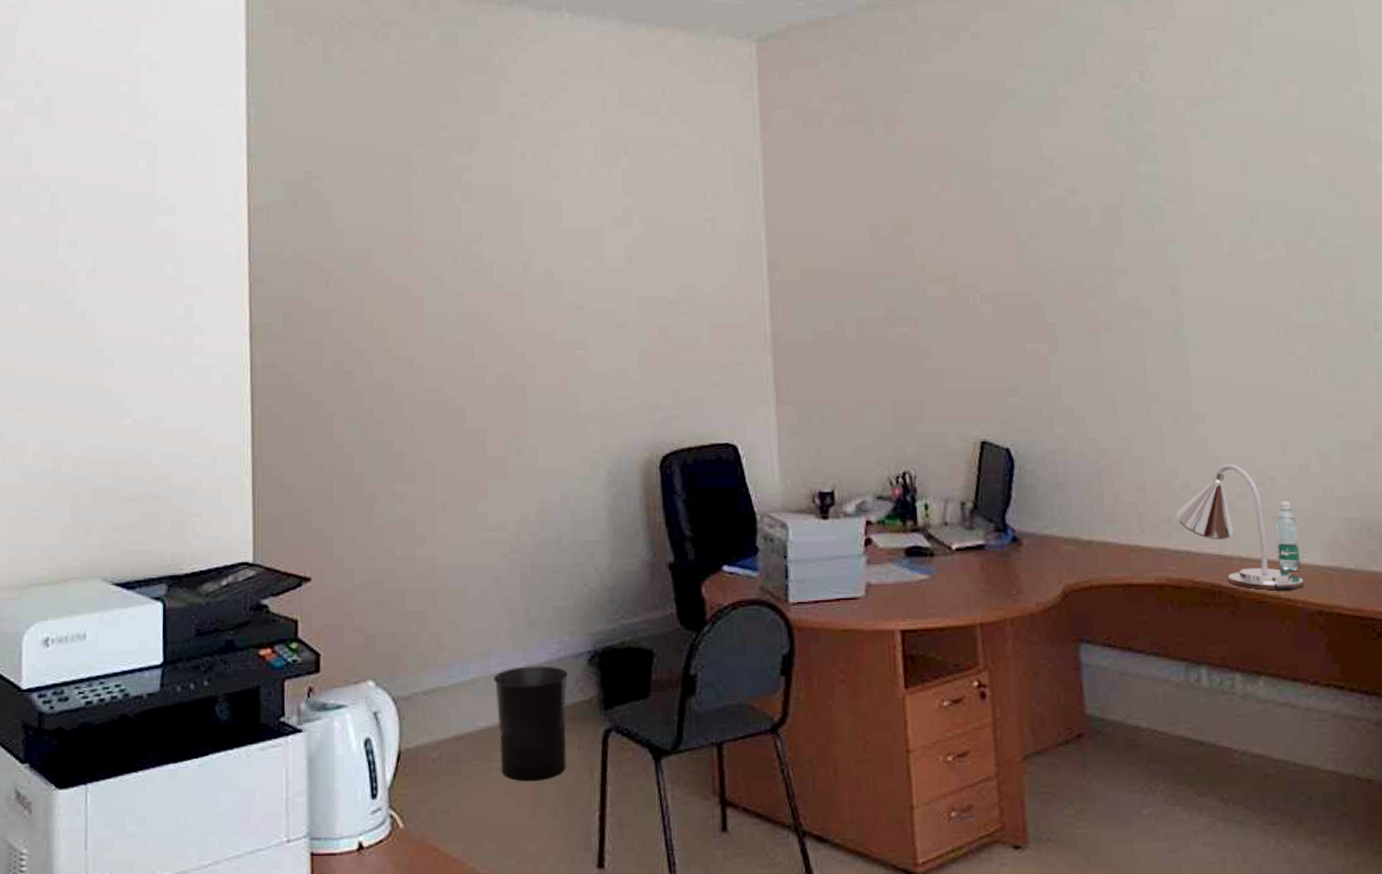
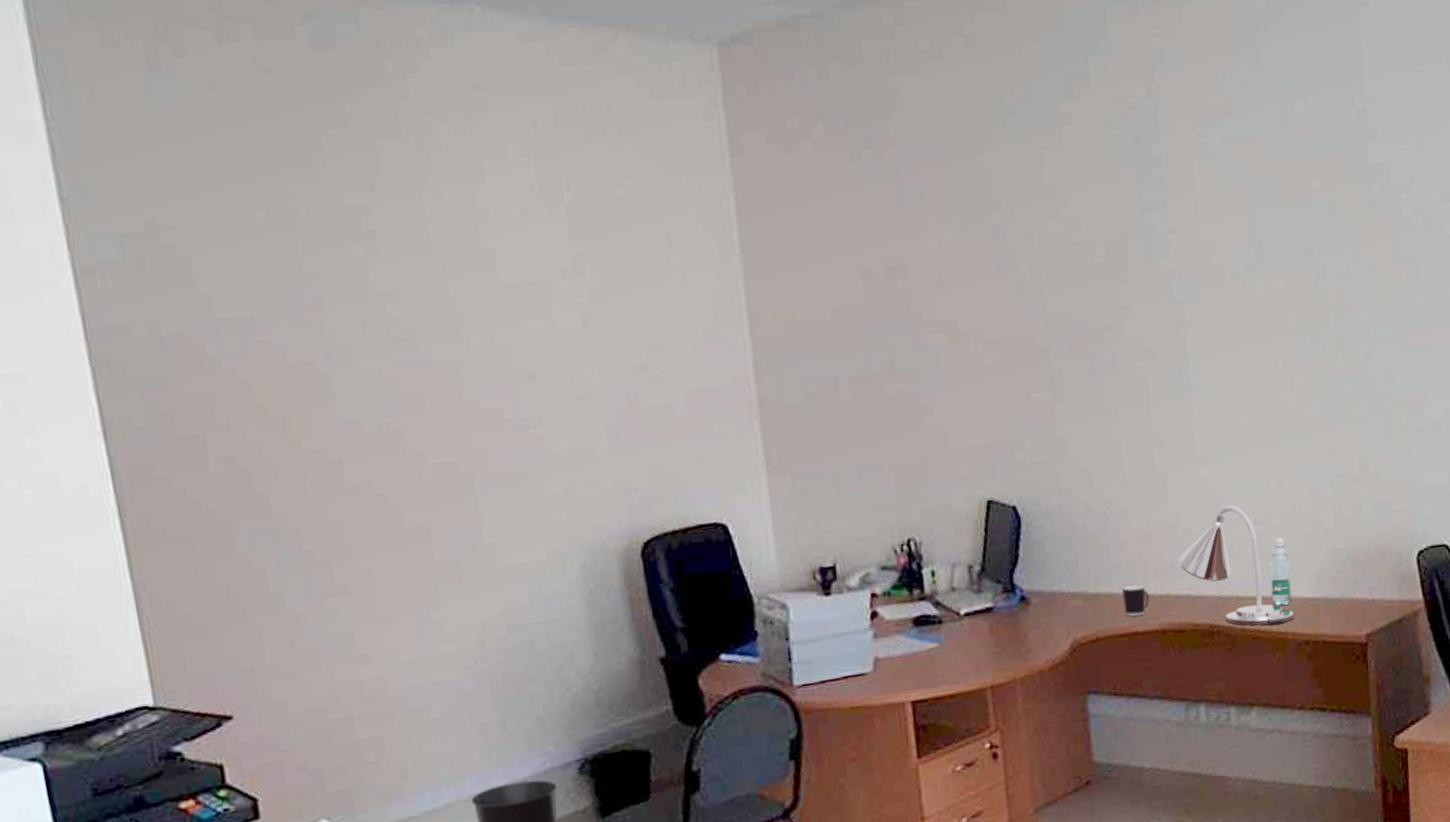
mug: none [1117,536,1146,568] -> present [1122,585,1150,617]

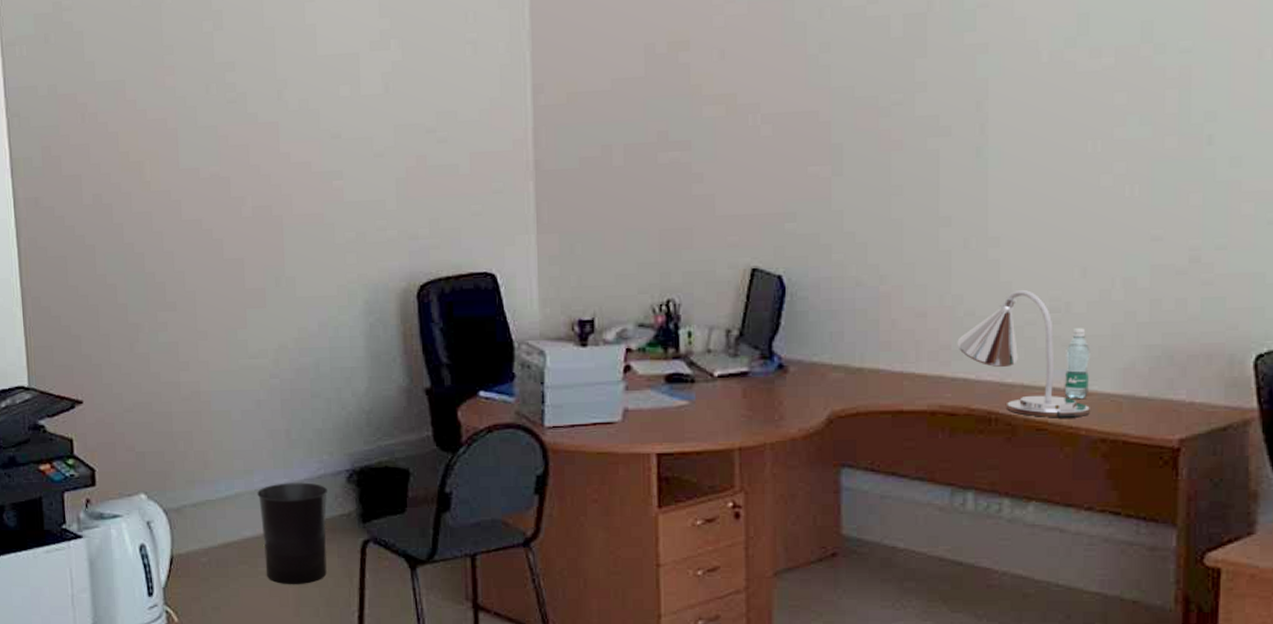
mug: present [1122,585,1150,617] -> none [890,363,920,395]

